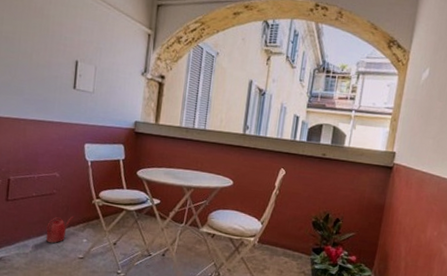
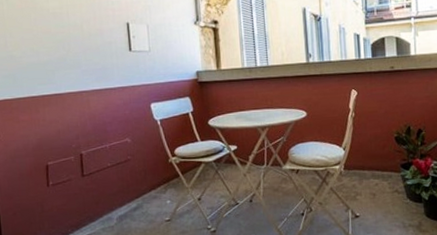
watering can: present [46,216,75,244] -> none [127,179,154,211]

